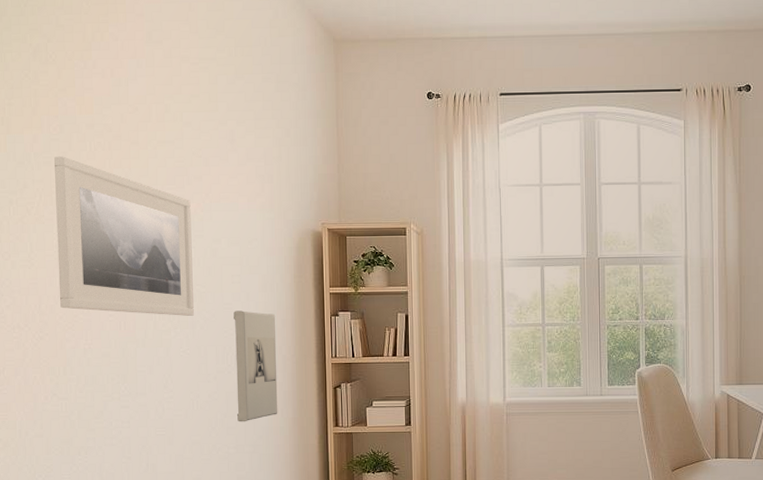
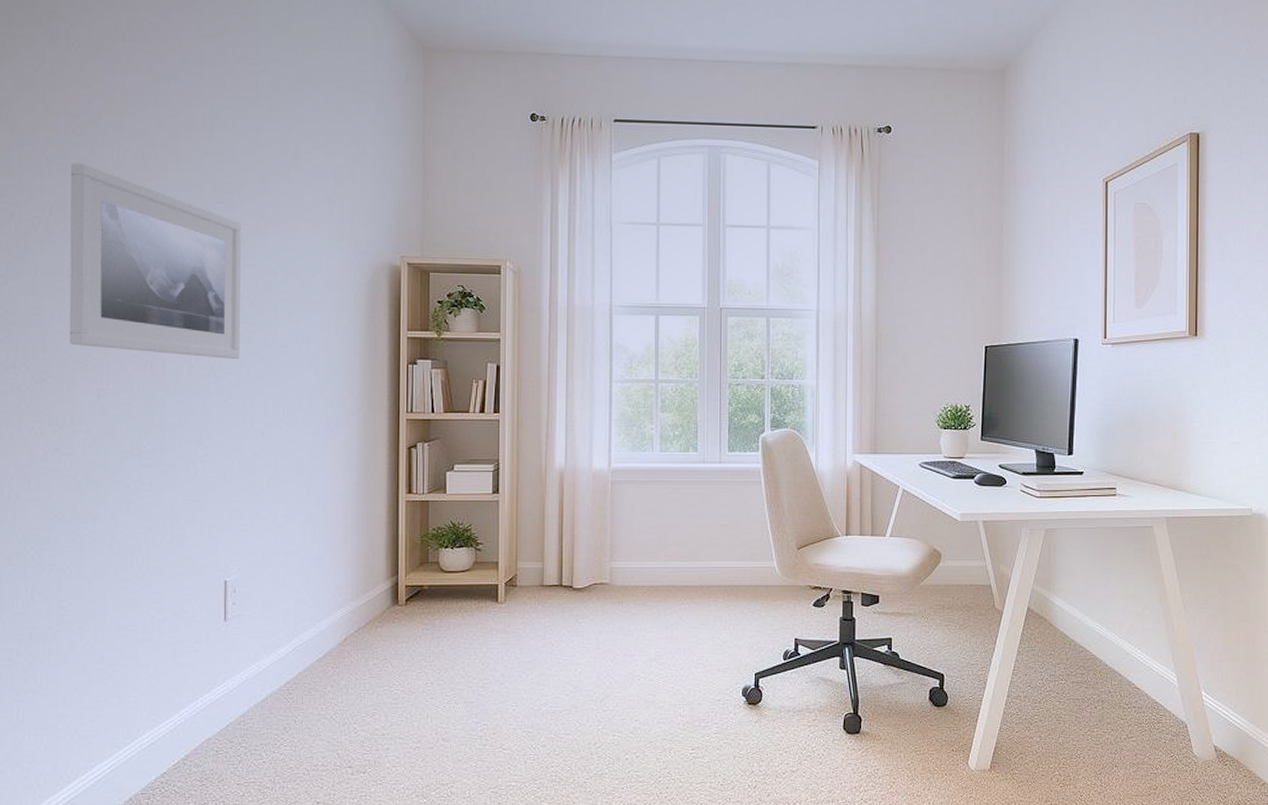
wall sculpture: present [234,311,278,422] -> none [287,354,341,487]

